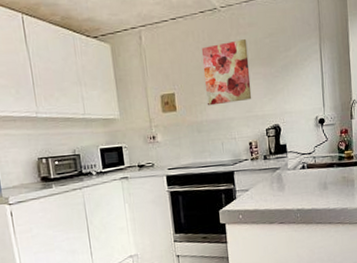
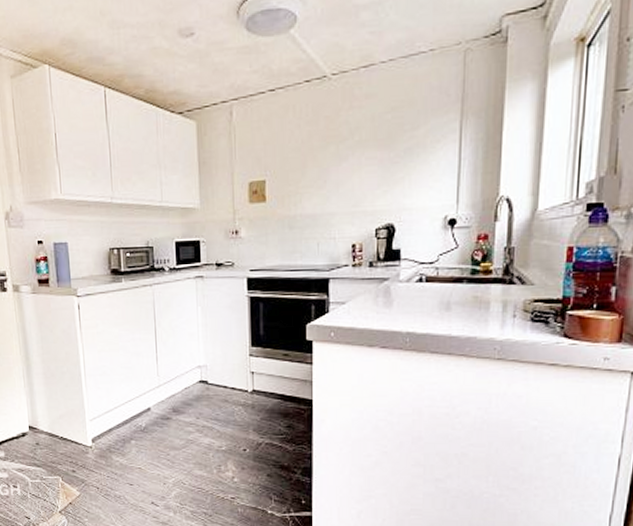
wall art: present [201,38,252,106] -> none [302,113,362,197]

